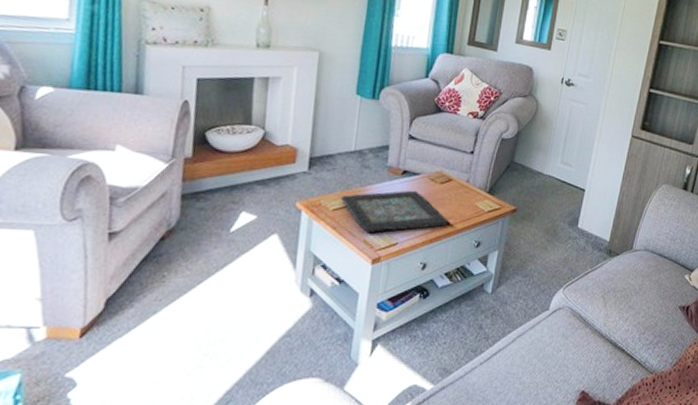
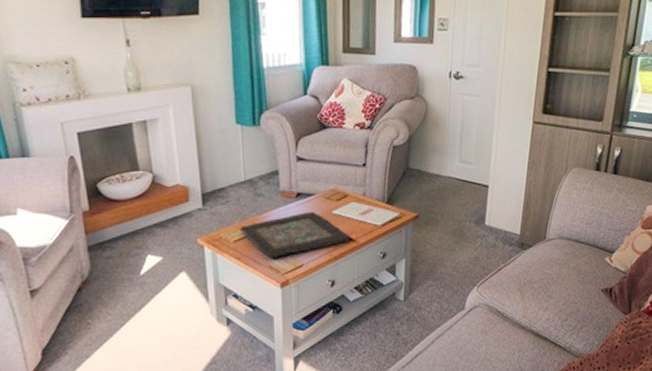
magazine: none [434,186,499,215] -> present [332,201,400,226]

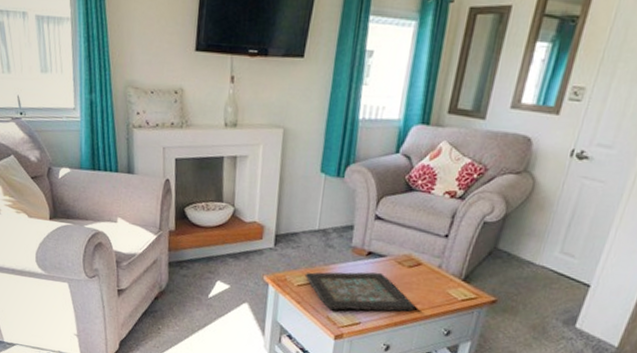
magazine: present [332,201,400,226] -> none [401,271,476,303]

